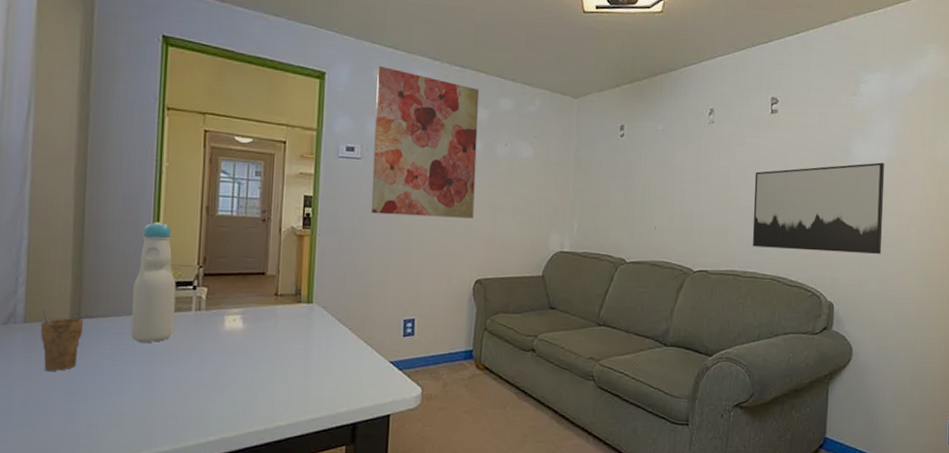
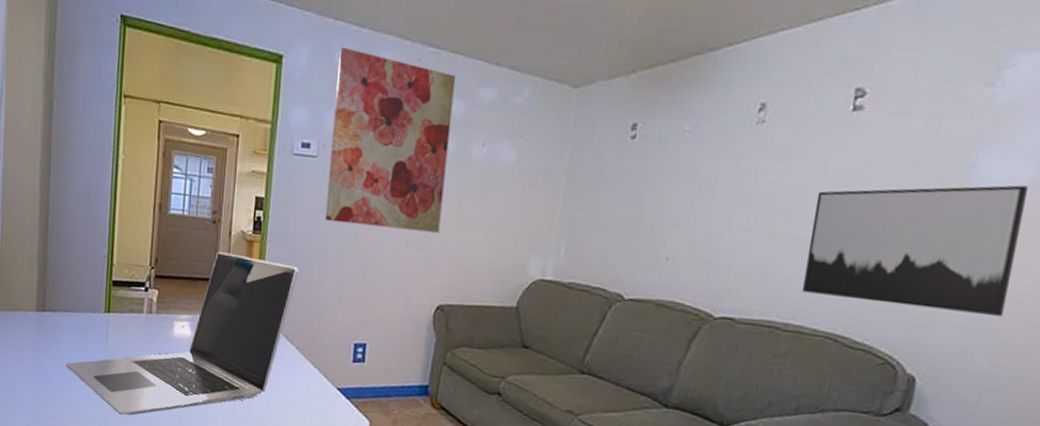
cup: present [40,310,84,371] -> none [11,300,48,361]
laptop: none [106,247,348,413] -> present [66,252,299,416]
bottle: present [131,222,176,342] -> none [88,218,130,342]

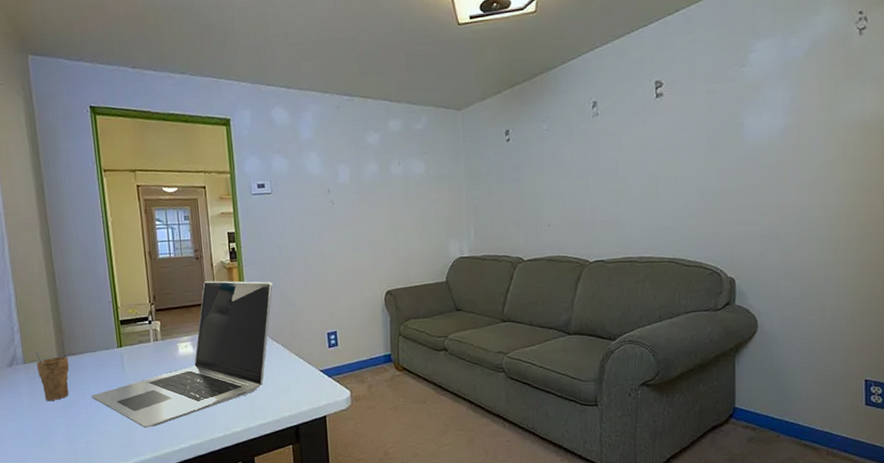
cup: none [11,300,48,361] -> present [36,352,69,401]
wall art: present [325,47,456,233] -> none [275,105,377,242]
wall art: present [802,185,1029,317] -> none [644,132,783,232]

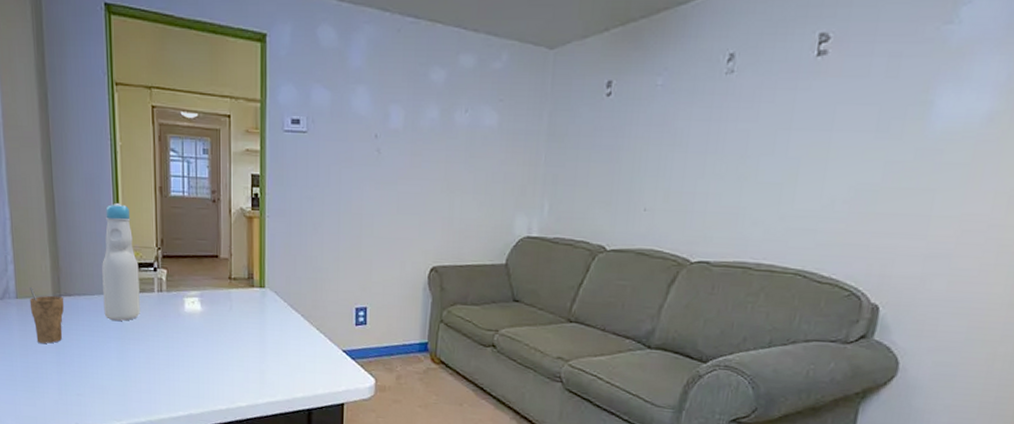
laptop: present [92,281,273,428] -> none [86,229,298,388]
bottle: none [101,270,139,371] -> present [102,203,140,321]

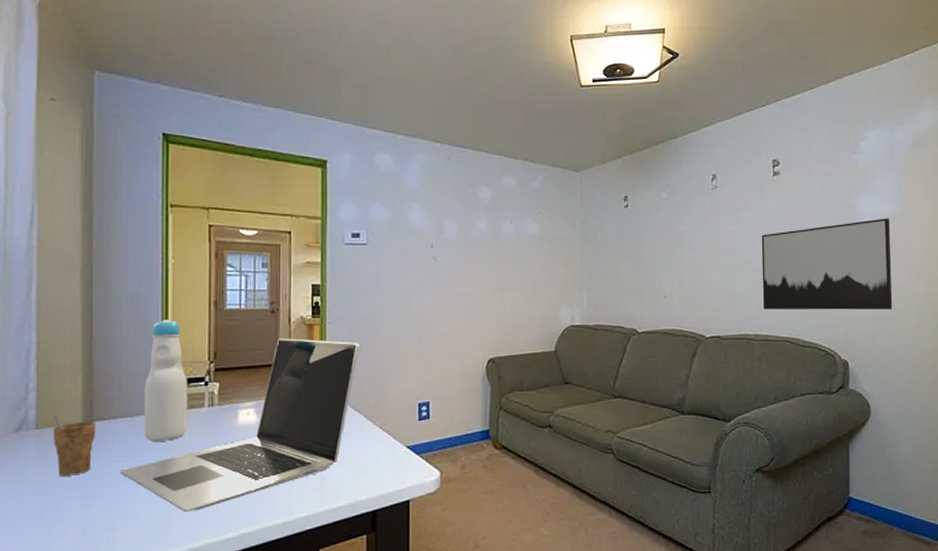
laptop: none [86,229,298,388] -> present [121,338,359,512]
wall art: none [772,118,985,245] -> present [761,218,893,310]

